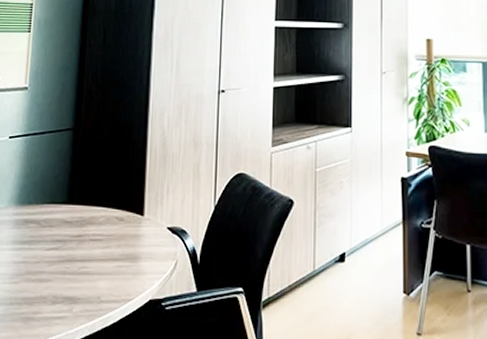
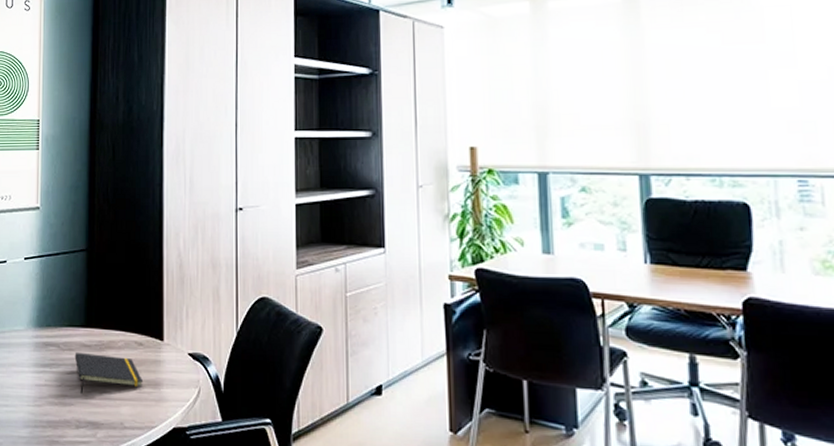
notepad: none [54,228,123,269] -> present [74,351,144,394]

